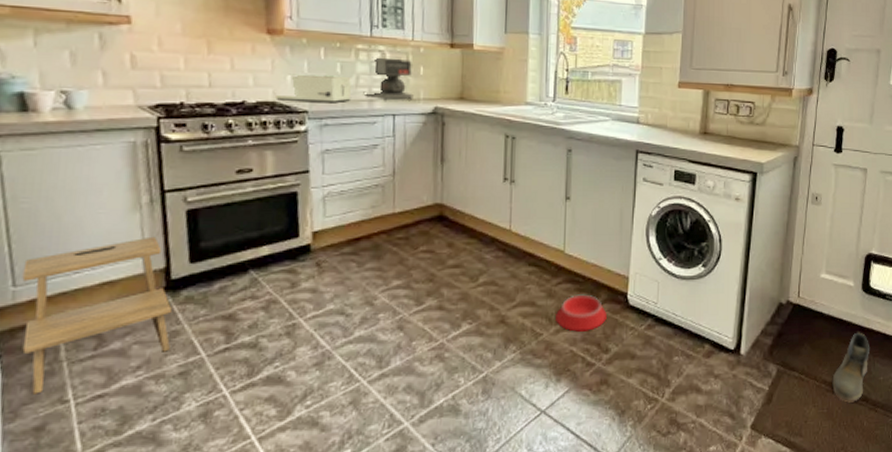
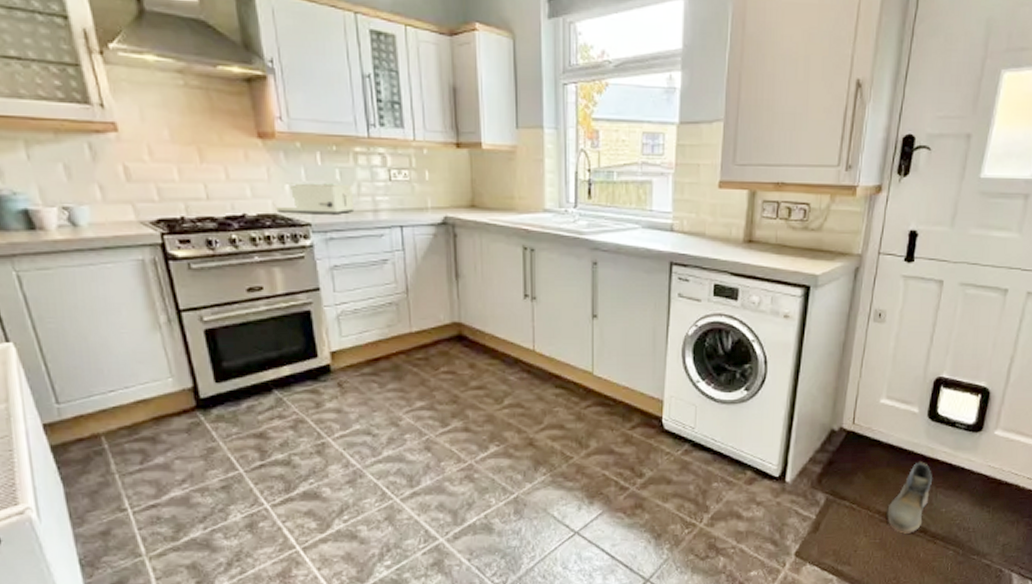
step stool: present [22,236,172,395] -> none [62,356,209,503]
coffee maker: present [363,58,413,102] -> none [367,163,421,212]
pet bowl: present [556,294,607,332] -> none [586,418,640,456]

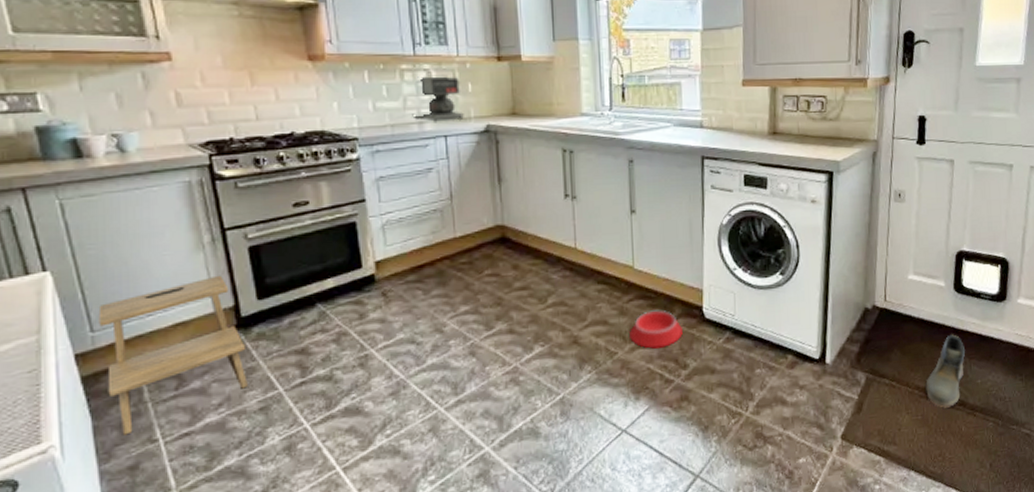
step stool: none [62,356,209,503] -> present [98,275,248,435]
toaster: present [274,182,355,215] -> none [322,99,401,130]
coffee maker: none [367,163,421,212] -> present [412,77,464,123]
pet bowl: none [586,418,640,456] -> present [629,310,683,349]

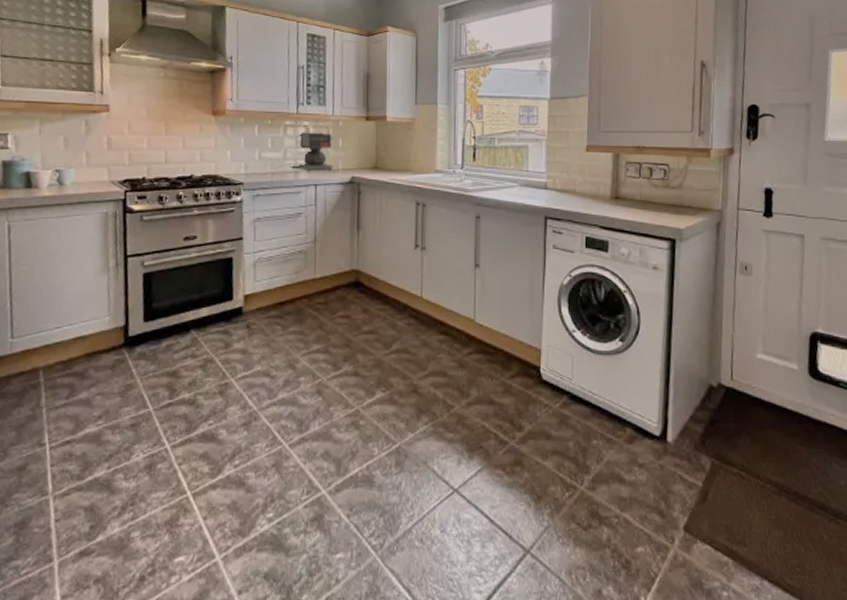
step stool: present [98,275,248,435] -> none [14,296,128,436]
pet bowl: present [629,310,683,349] -> none [467,366,519,406]
boot: present [926,334,965,408] -> none [779,424,824,510]

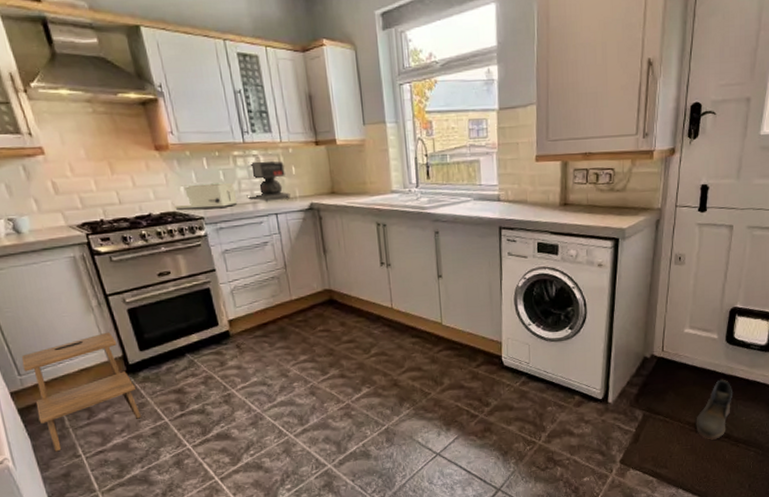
step stool: none [14,296,128,436] -> present [21,332,141,452]
toaster: none [216,149,280,175] -> present [173,182,238,211]
boot: none [779,424,824,510] -> present [696,379,732,440]

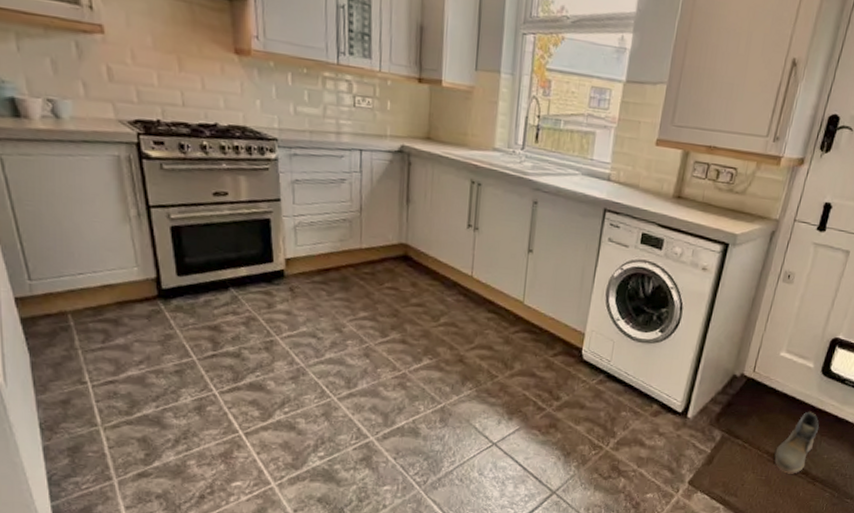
step stool: present [21,332,141,452] -> none [35,247,166,374]
toaster: present [173,182,238,211] -> none [245,98,320,134]
coffee maker: present [246,161,291,203] -> none [331,88,380,137]

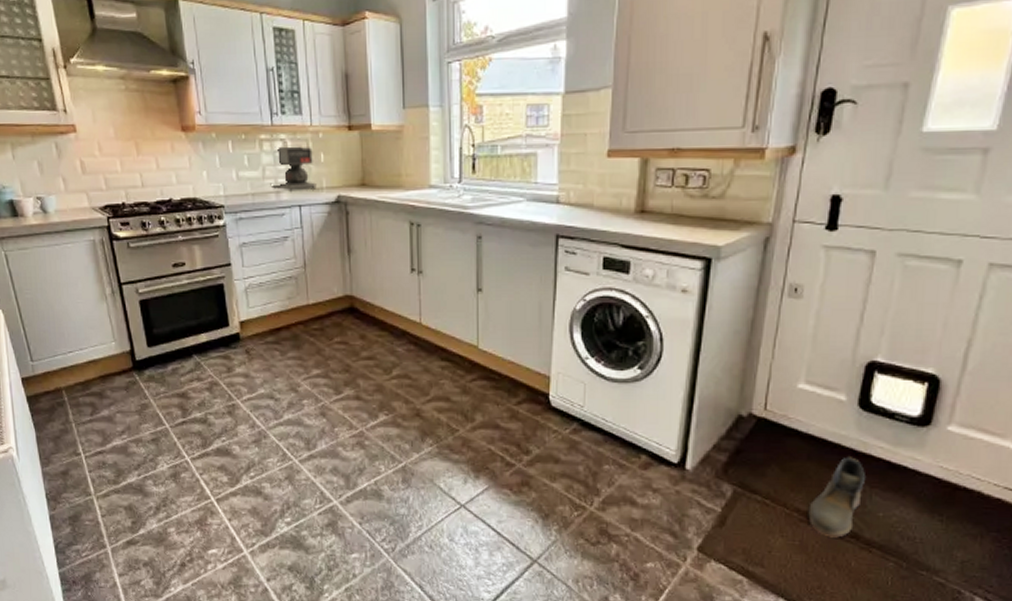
coffee maker: none [331,88,380,137] -> present [270,147,317,193]

